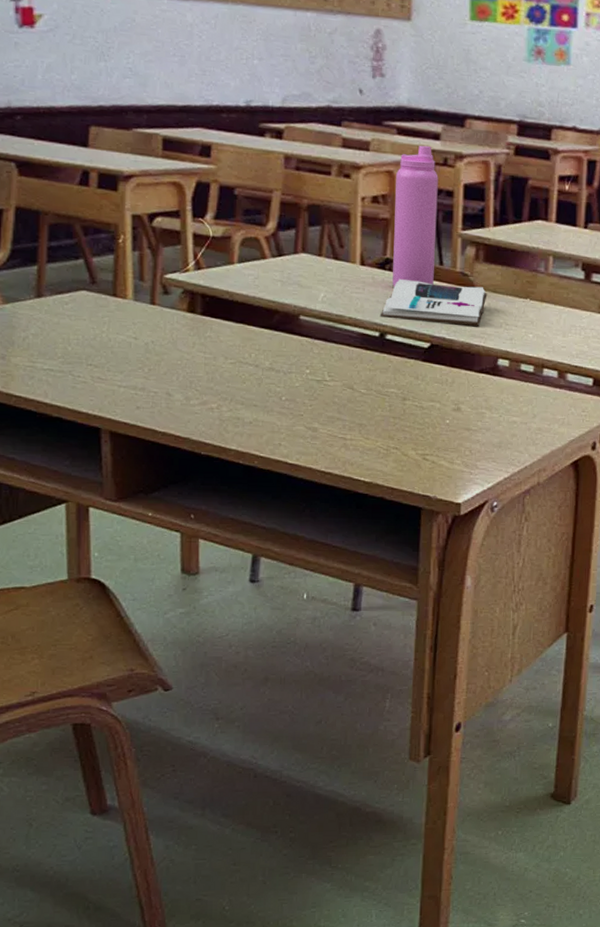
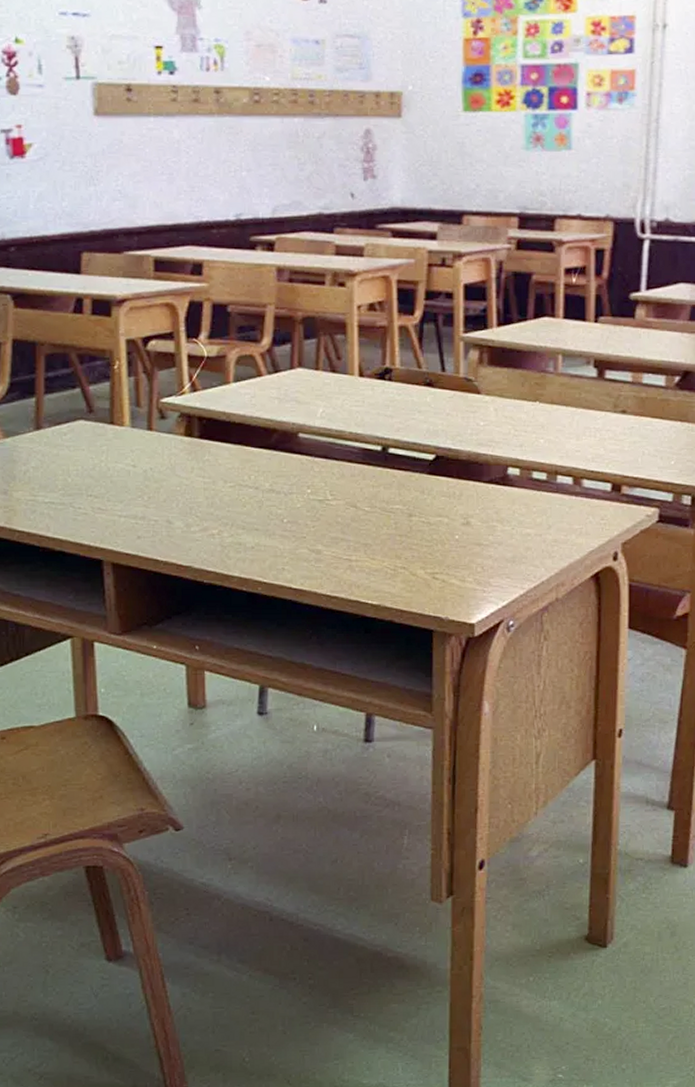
book: present [379,278,488,327] -> none [381,388,494,435]
water bottle: present [392,145,439,287] -> none [392,246,437,398]

